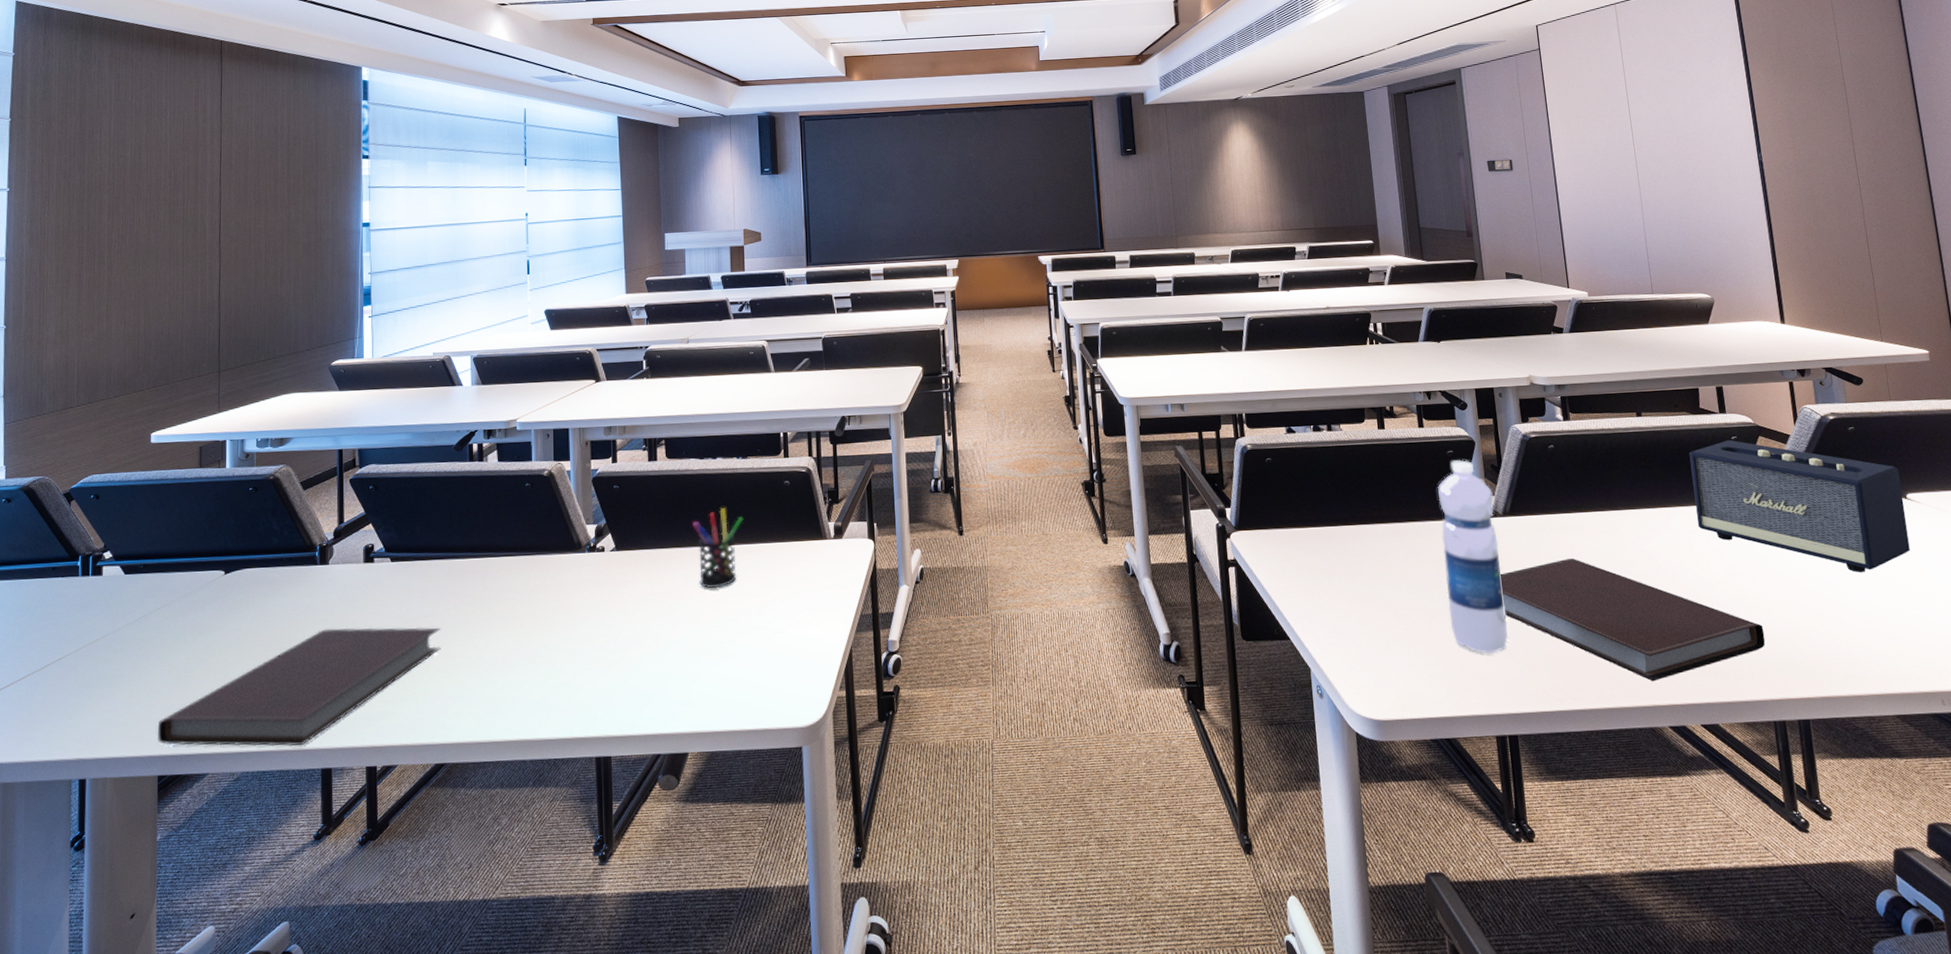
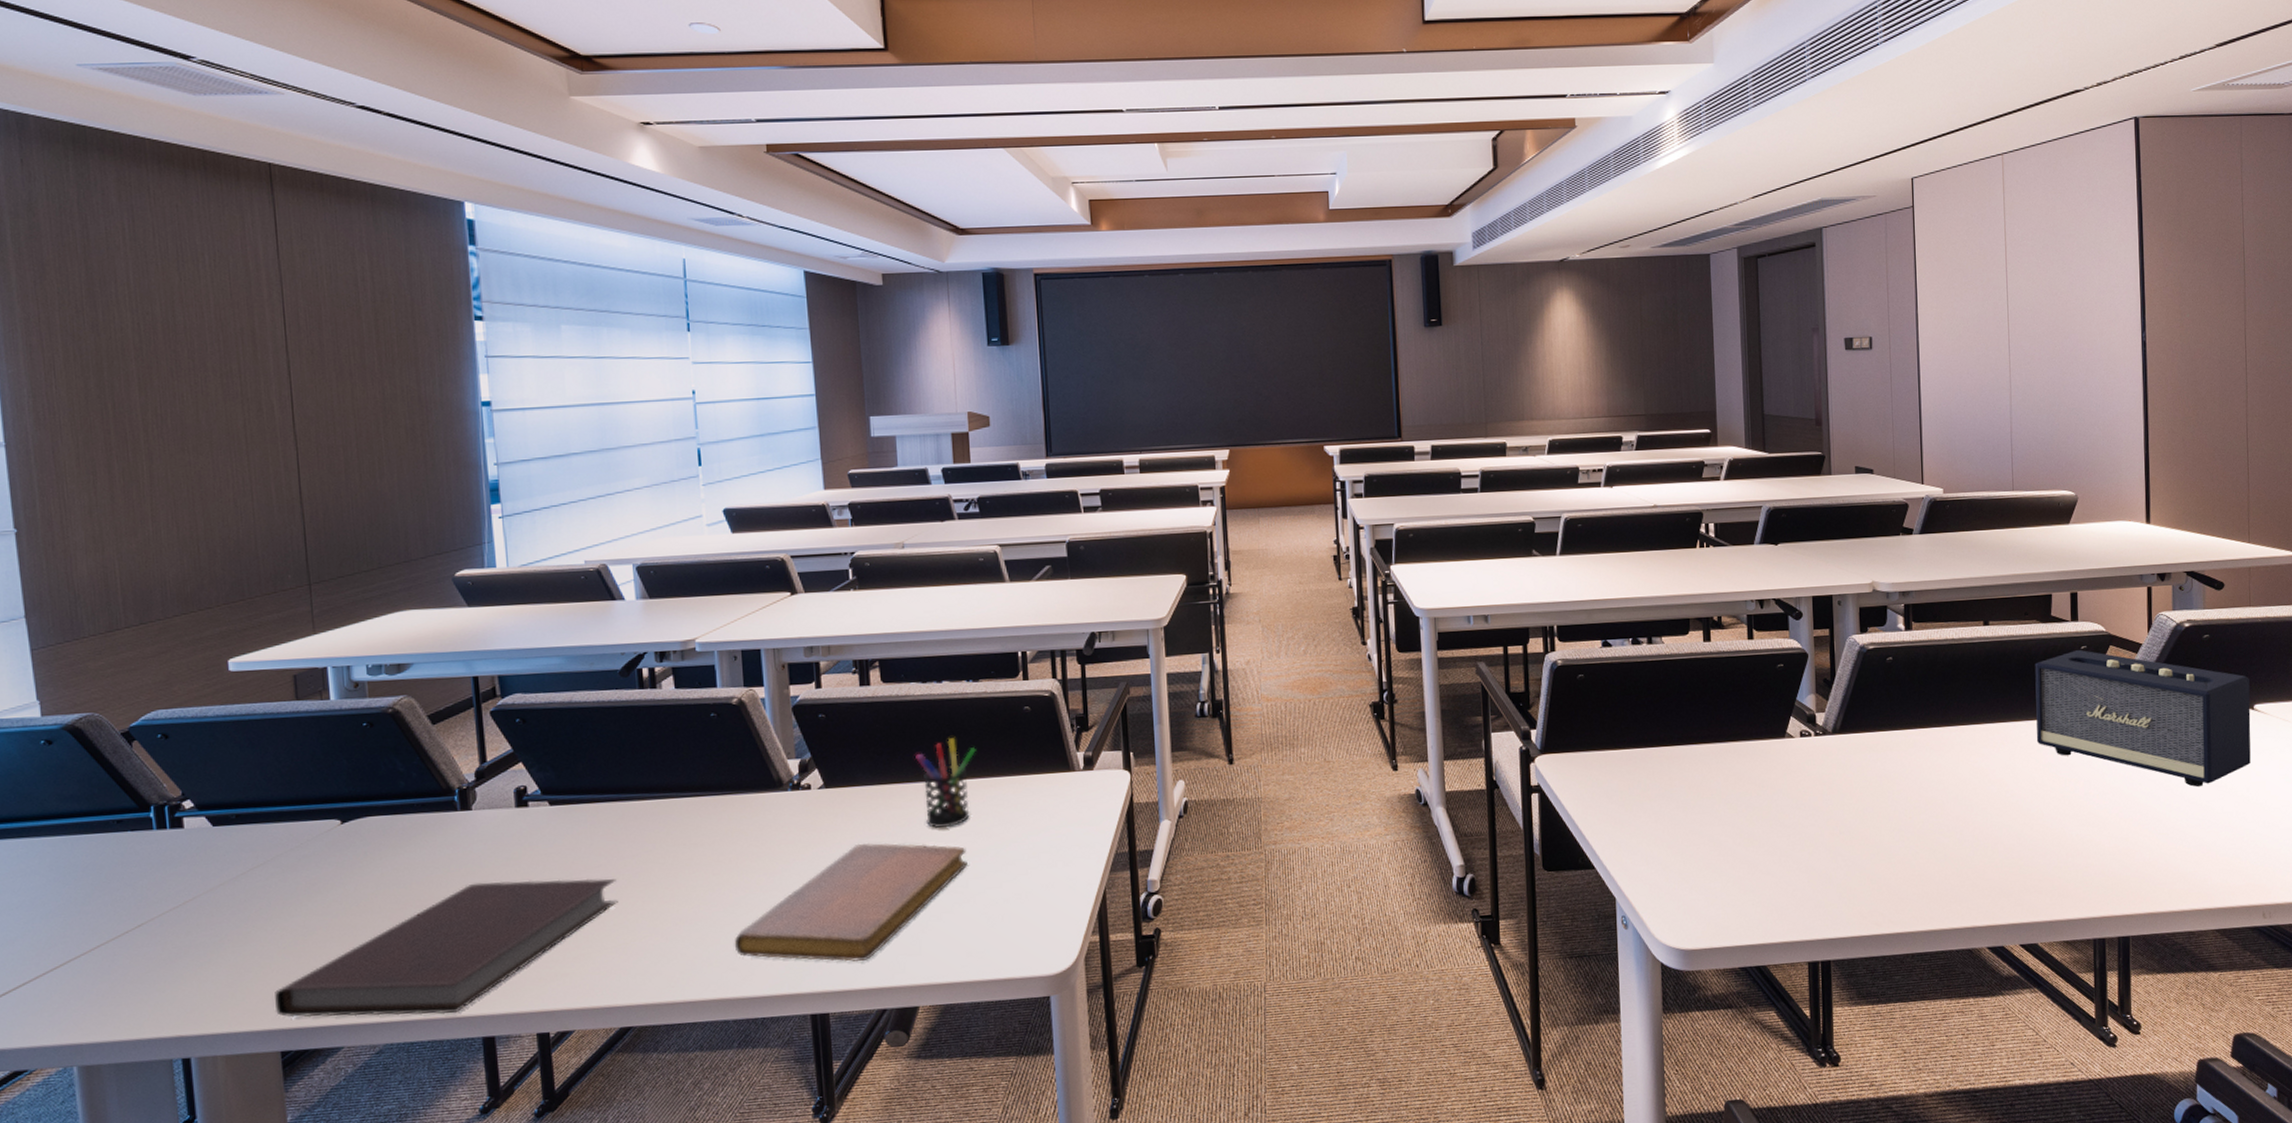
notebook: none [534,600,733,709] -> present [734,842,967,962]
water bottle: present [1438,460,1508,654] -> none [1764,674,1829,879]
notebook: present [1499,557,1766,682] -> none [1824,776,2094,903]

